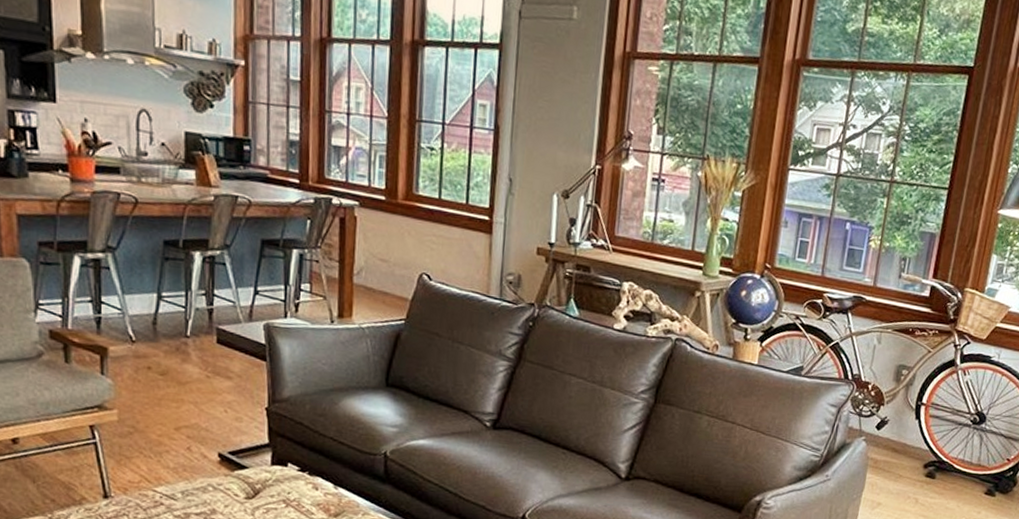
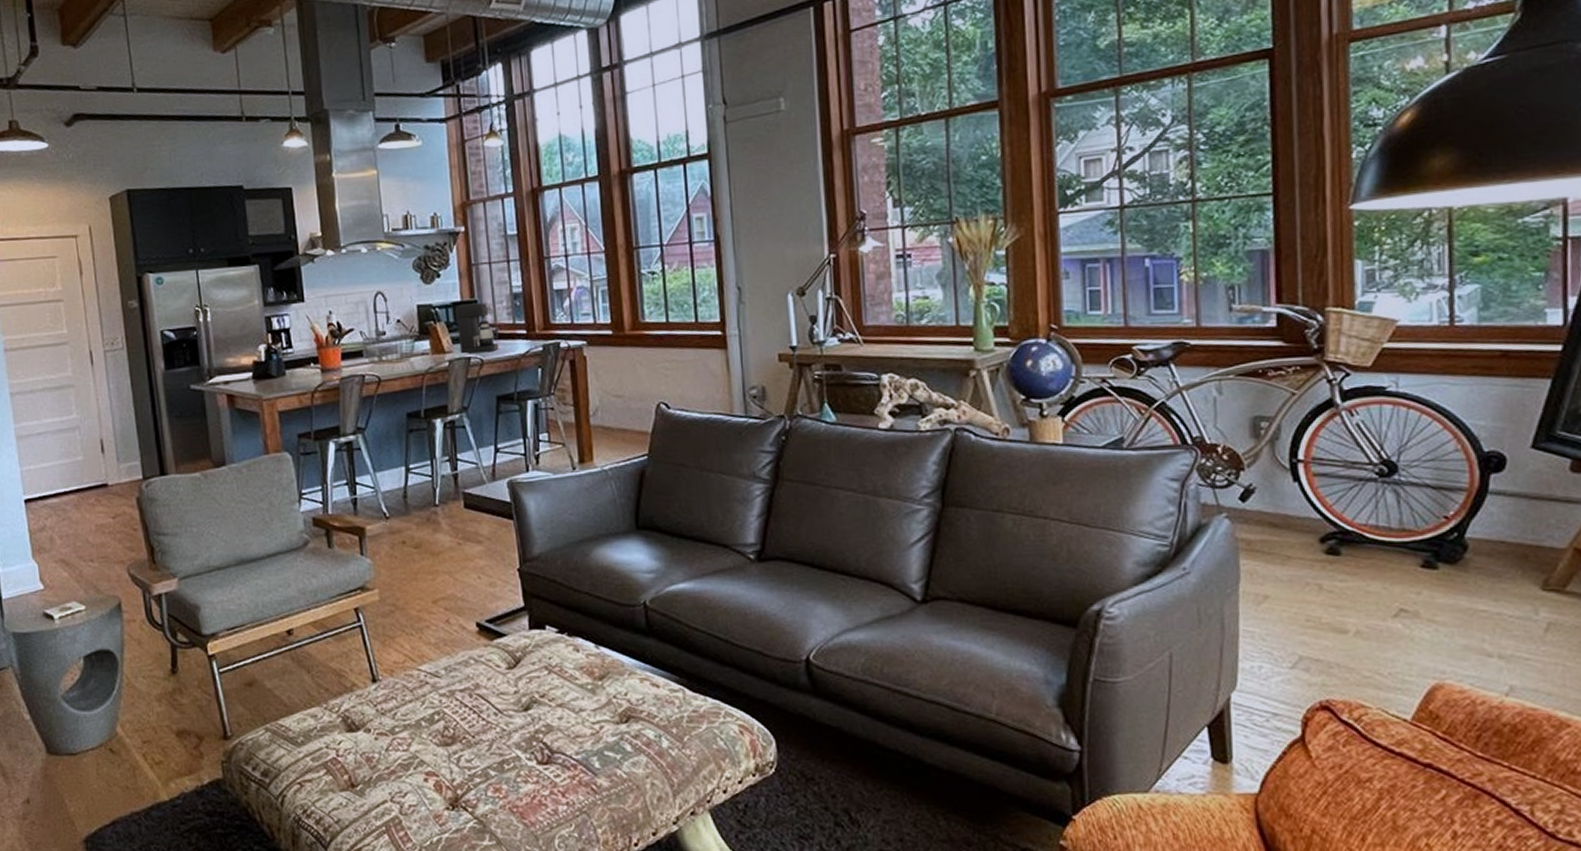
coffee maker: none [227,140,270,195] -> present [456,303,499,354]

